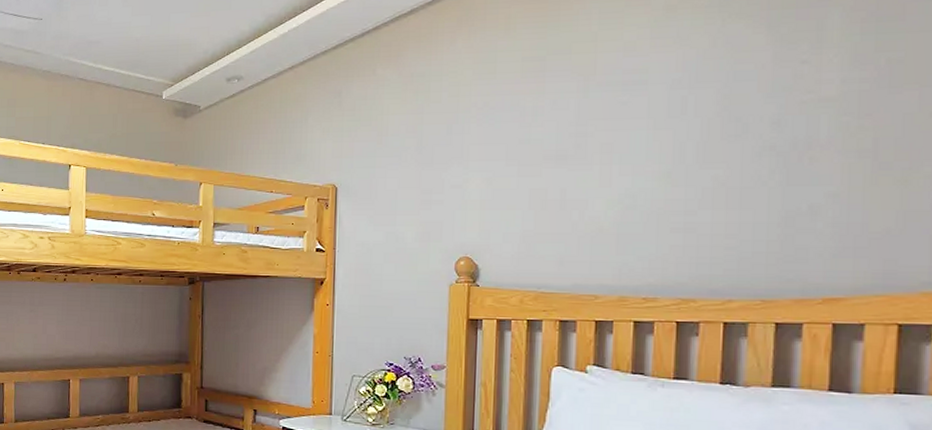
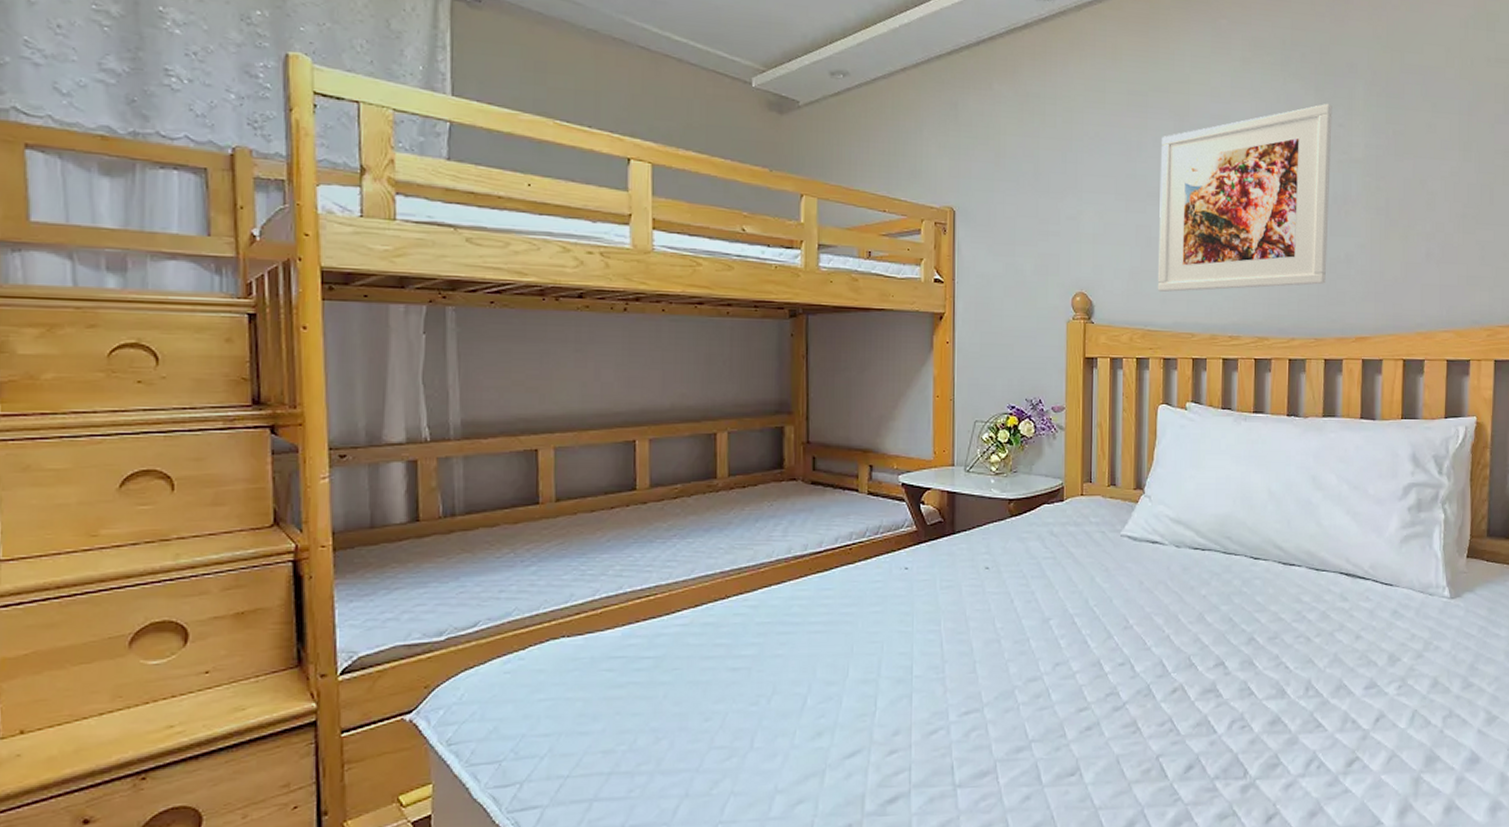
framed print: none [553,39,792,255] -> present [1157,103,1332,293]

